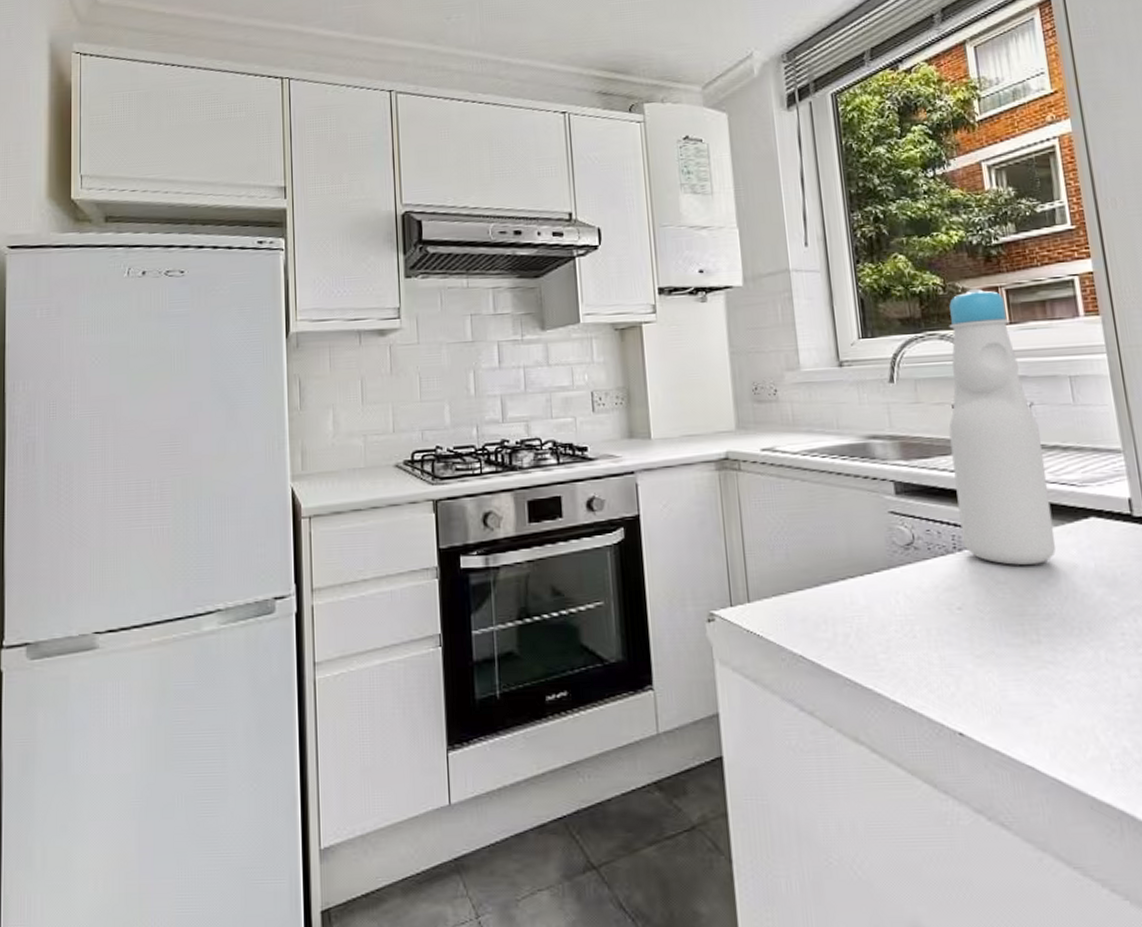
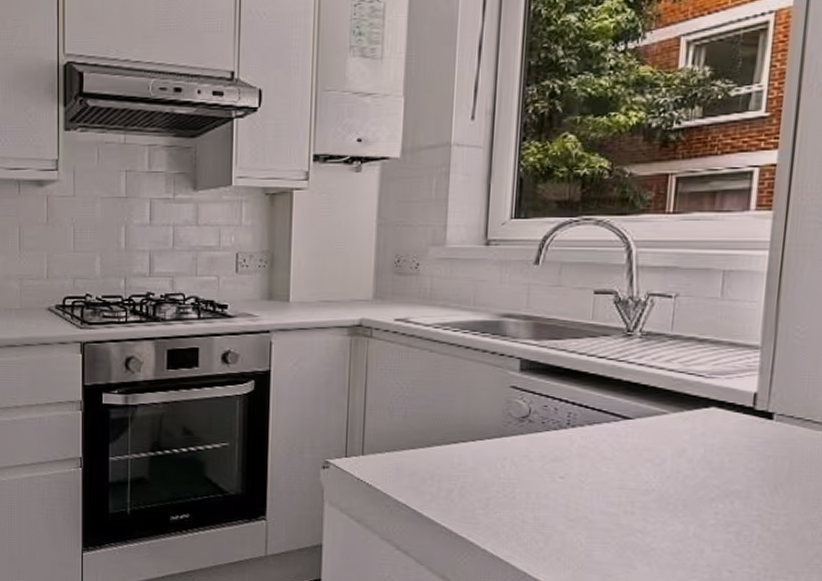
bottle: present [949,288,1056,565] -> none [577,174,680,445]

